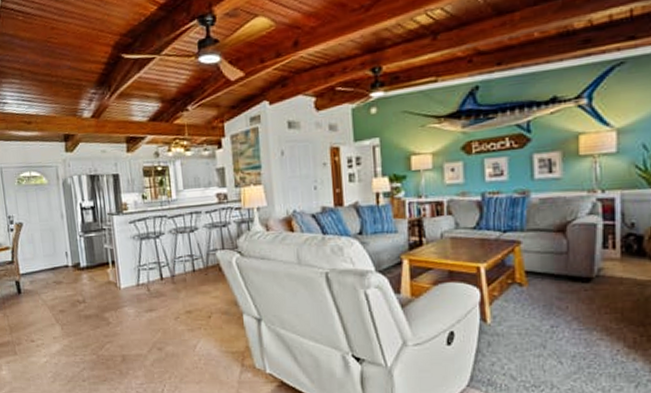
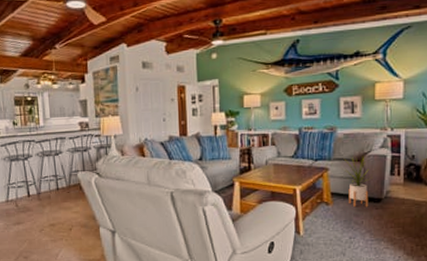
house plant: none [538,225,579,289] -> present [342,156,373,207]

